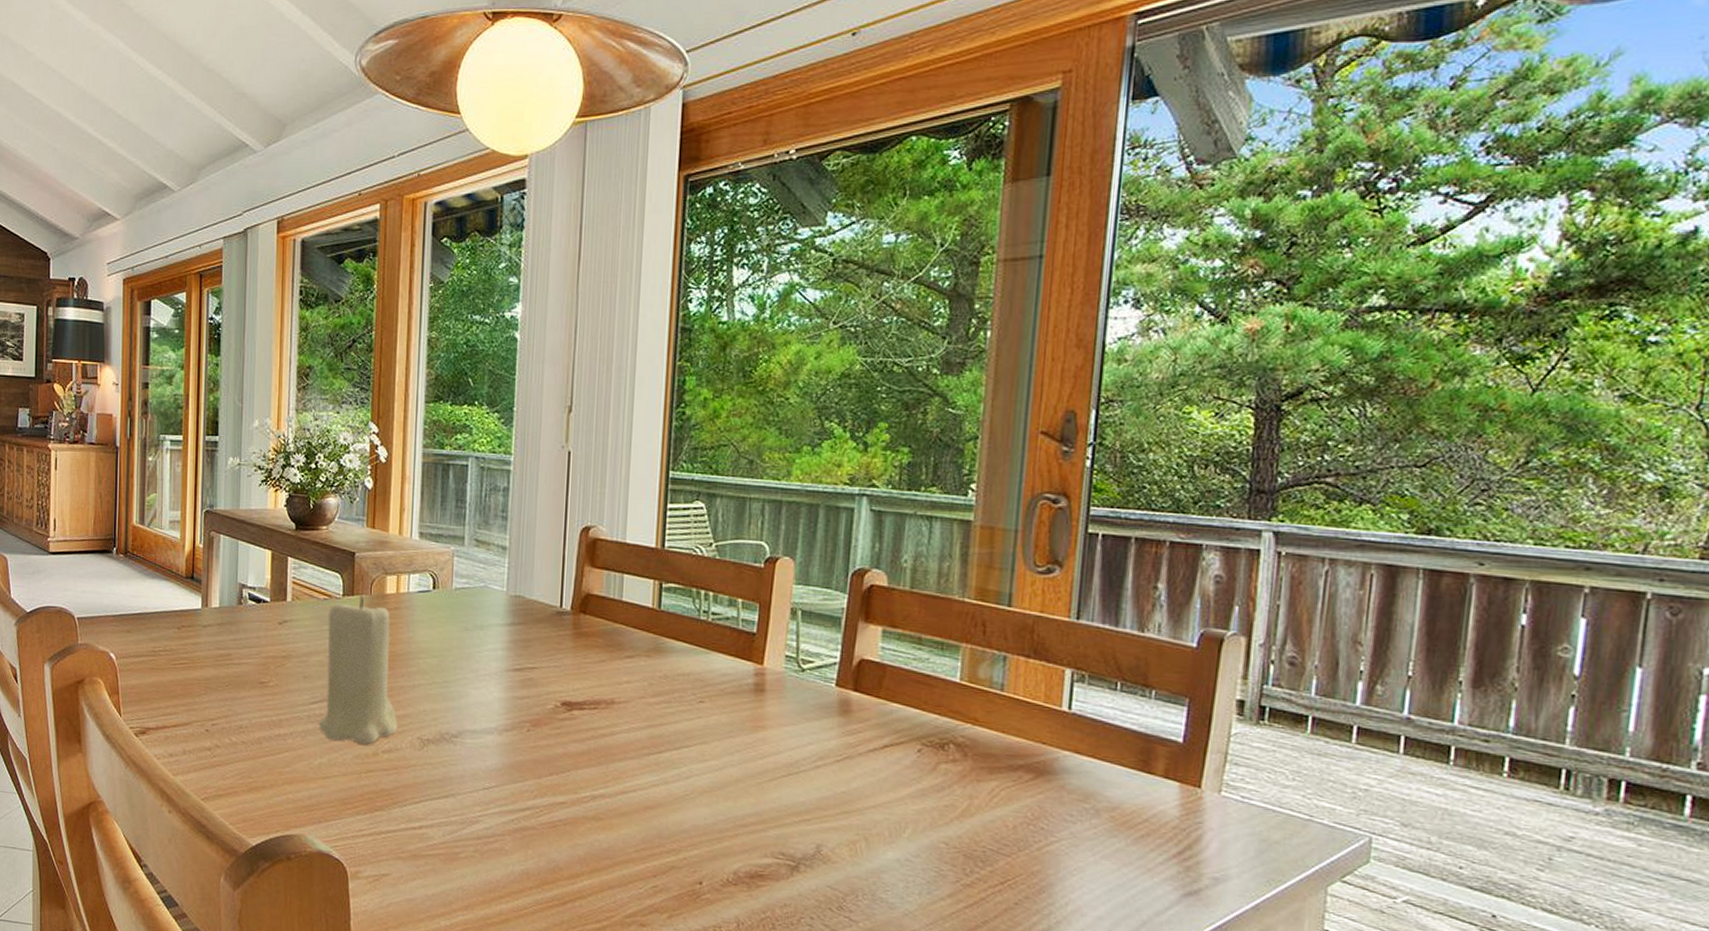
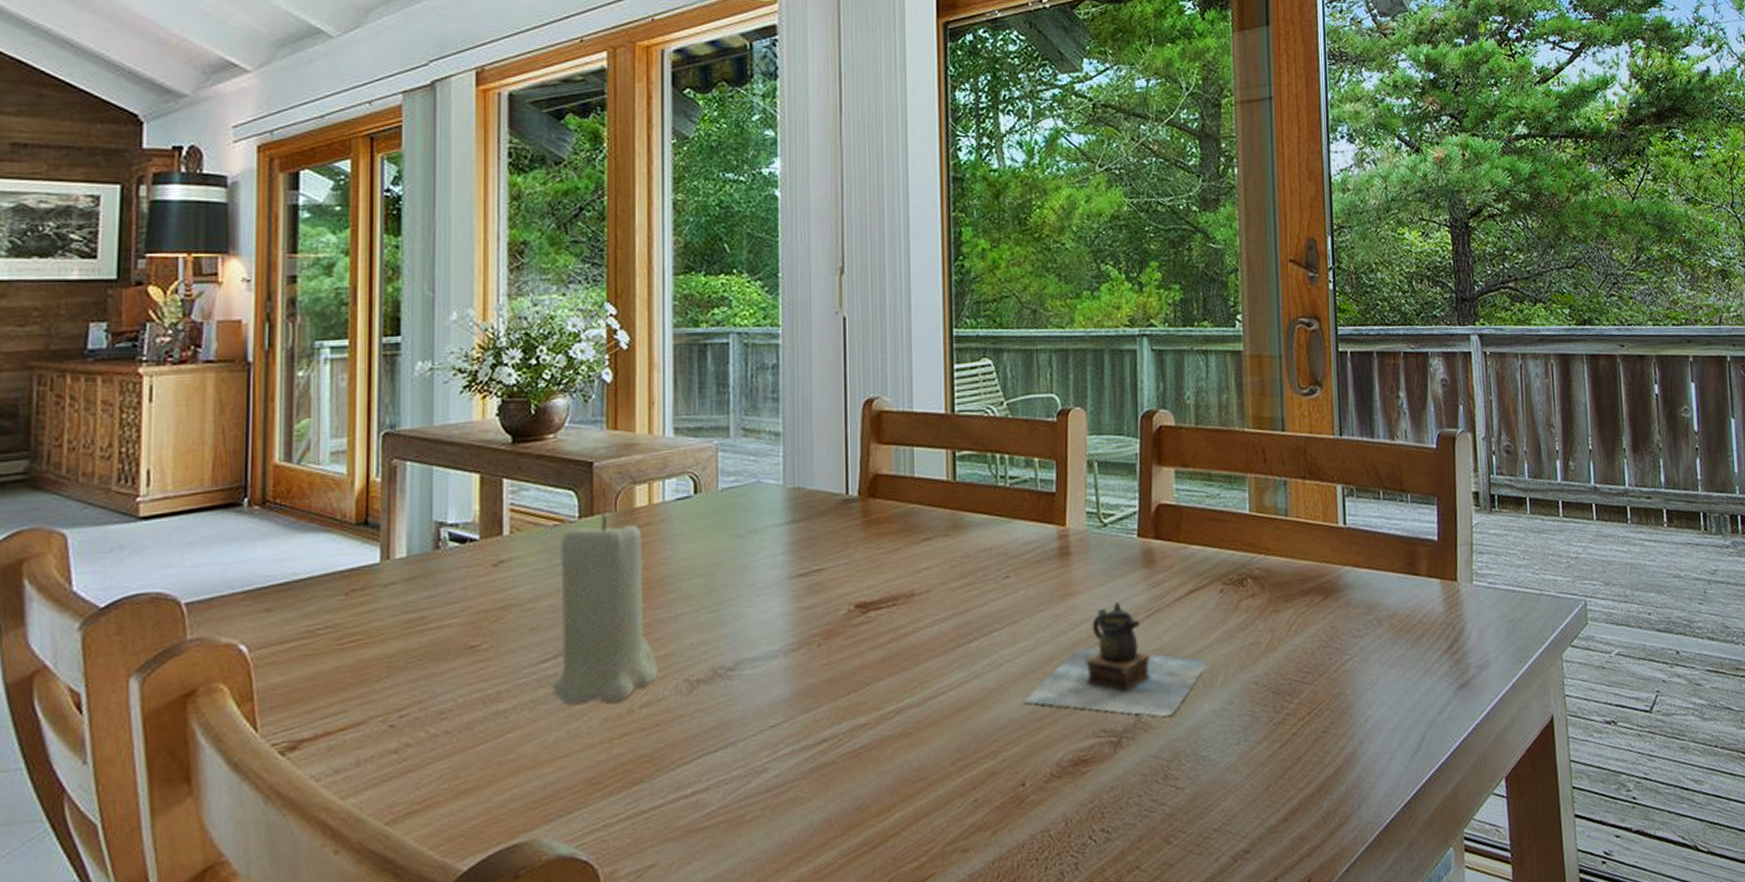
teapot: none [707,742,895,854] -> present [1023,602,1206,716]

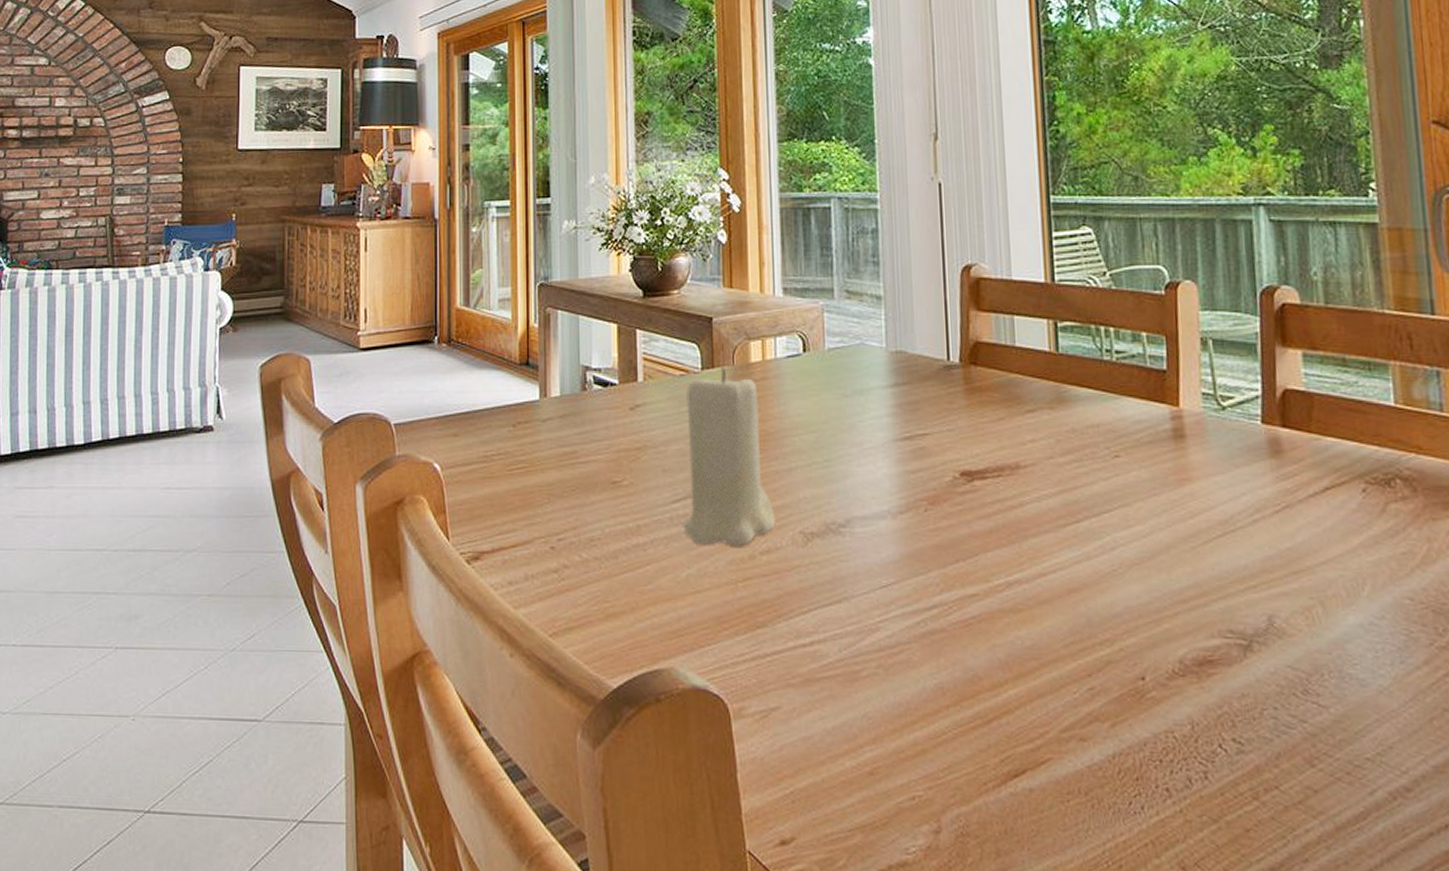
teapot: present [1023,602,1206,716] -> none [1139,493,1349,623]

